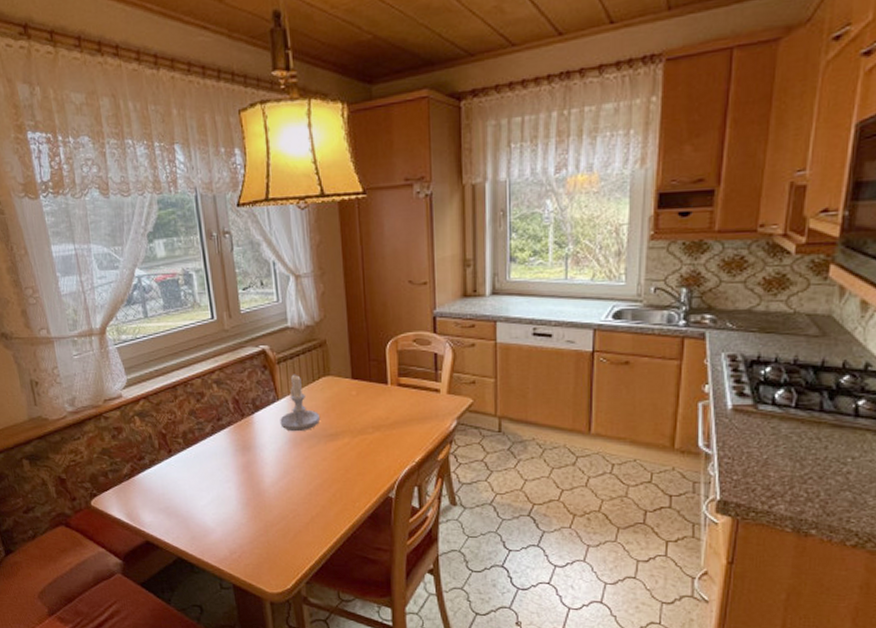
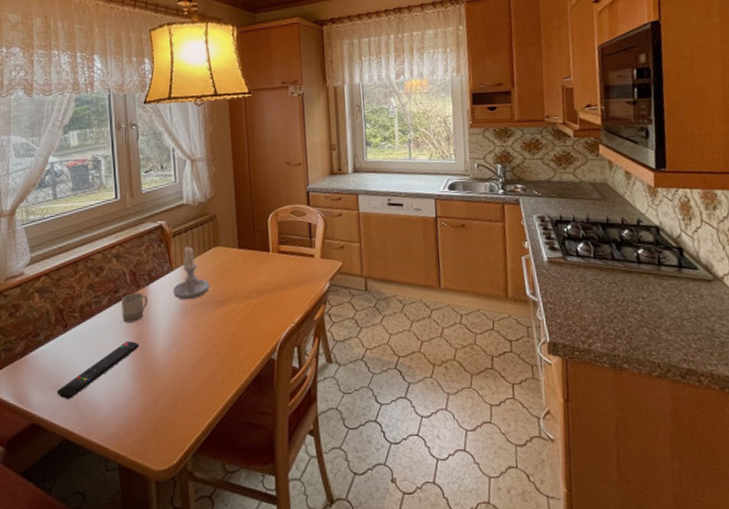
remote control: none [166,470,247,521] -> present [56,341,139,399]
cup: none [226,421,253,451] -> present [122,292,148,323]

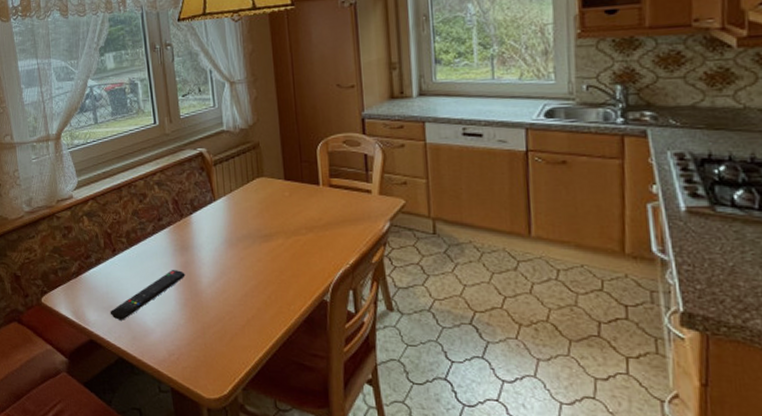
cup: present [122,292,148,323] -> none [166,221,191,251]
candle: present [173,246,210,300] -> none [216,175,255,232]

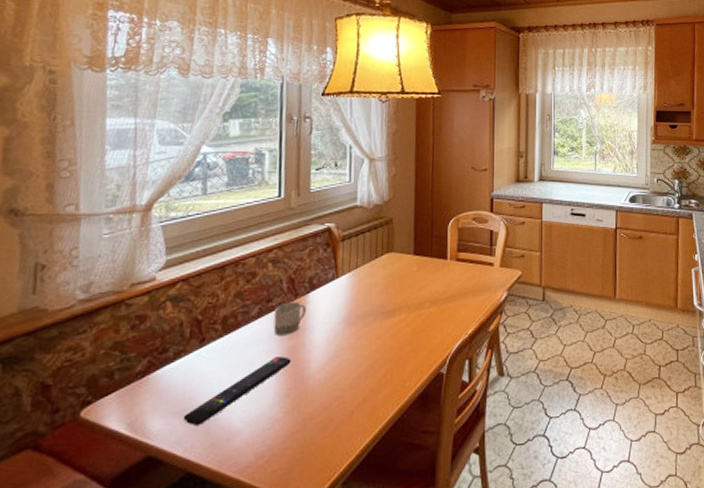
cup: none [166,221,191,251] -> present [273,301,306,336]

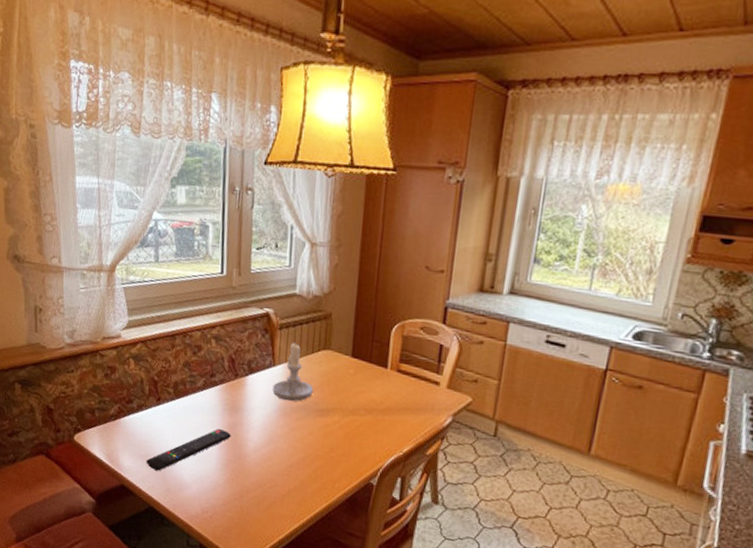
cup: present [273,301,306,336] -> none [216,380,245,411]
candle: none [336,251,379,311] -> present [272,342,314,402]

